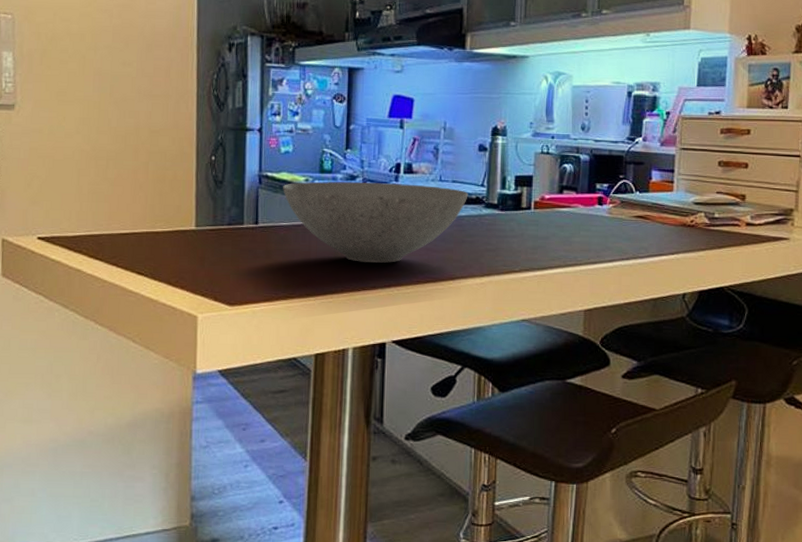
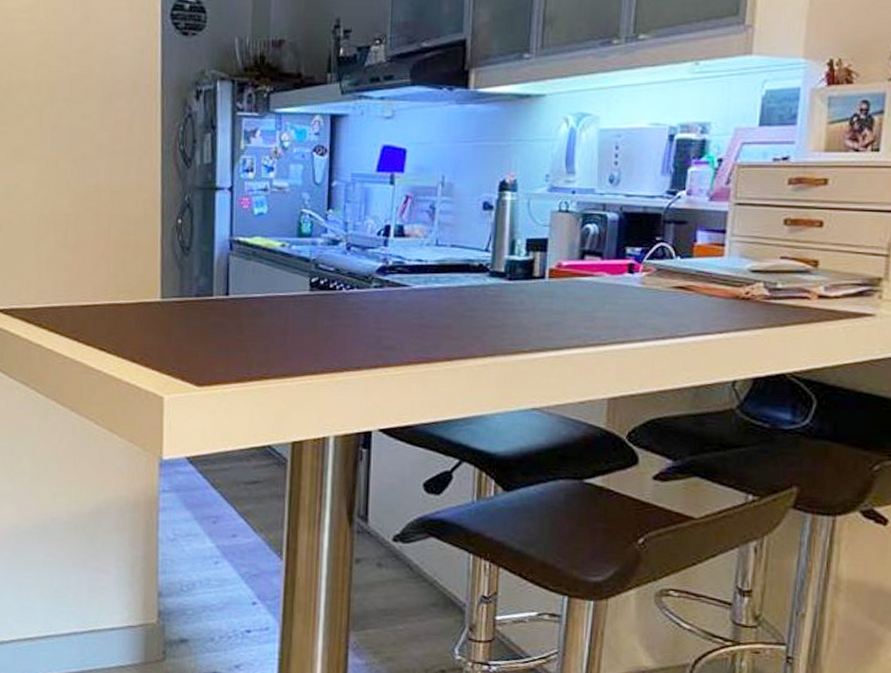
bowl: present [283,181,468,263] -> none [256,247,470,340]

